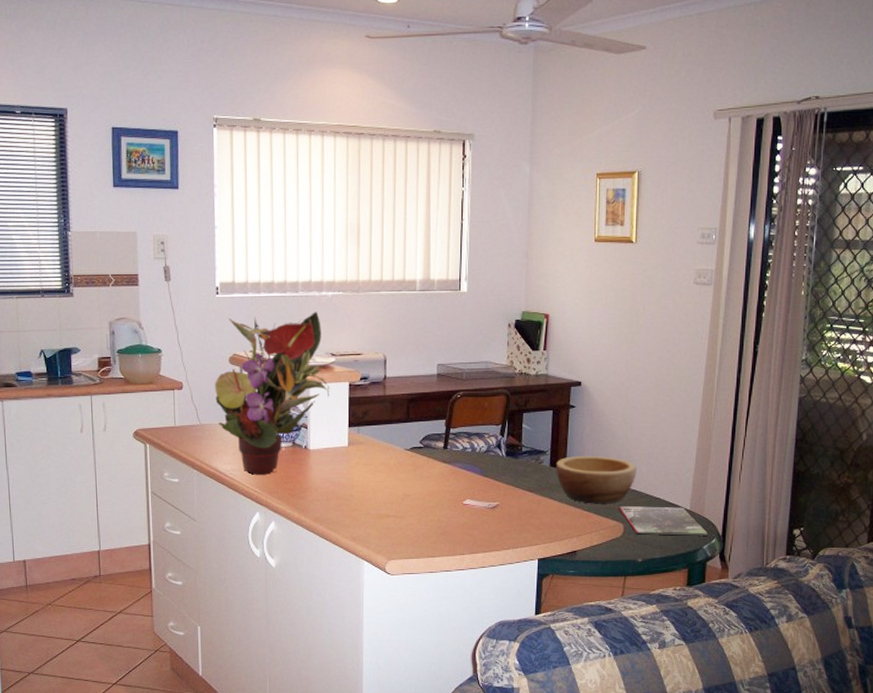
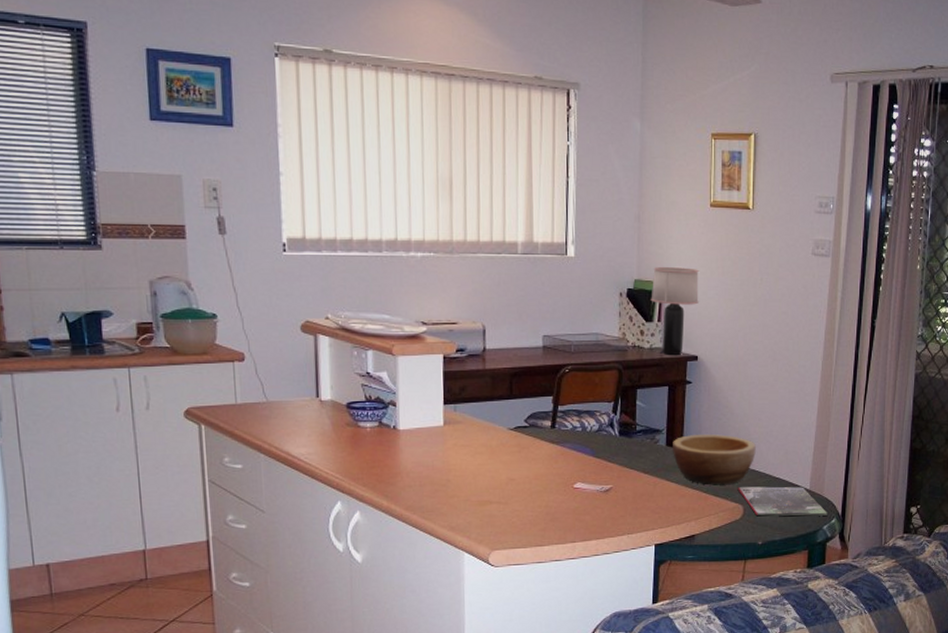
bouquet: present [215,311,330,475] -> none [284,274,422,459]
table lamp: none [537,299,583,381] -> present [651,267,699,355]

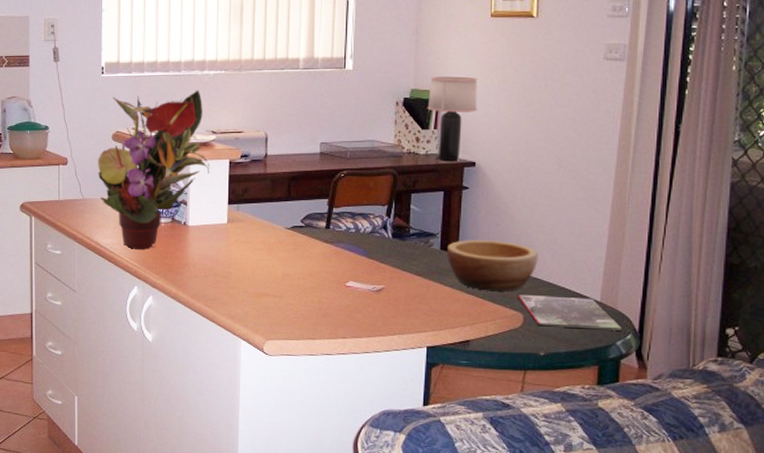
bouquet: none [284,274,422,459] -> present [98,90,210,250]

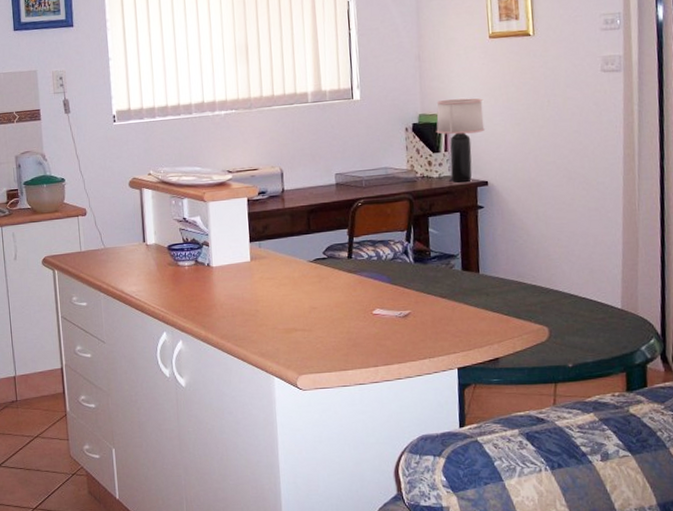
bouquet: present [98,90,210,250] -> none [117,131,229,295]
bowl: present [447,239,538,292] -> none [468,256,558,307]
magazine: present [517,295,621,331] -> none [540,306,645,338]

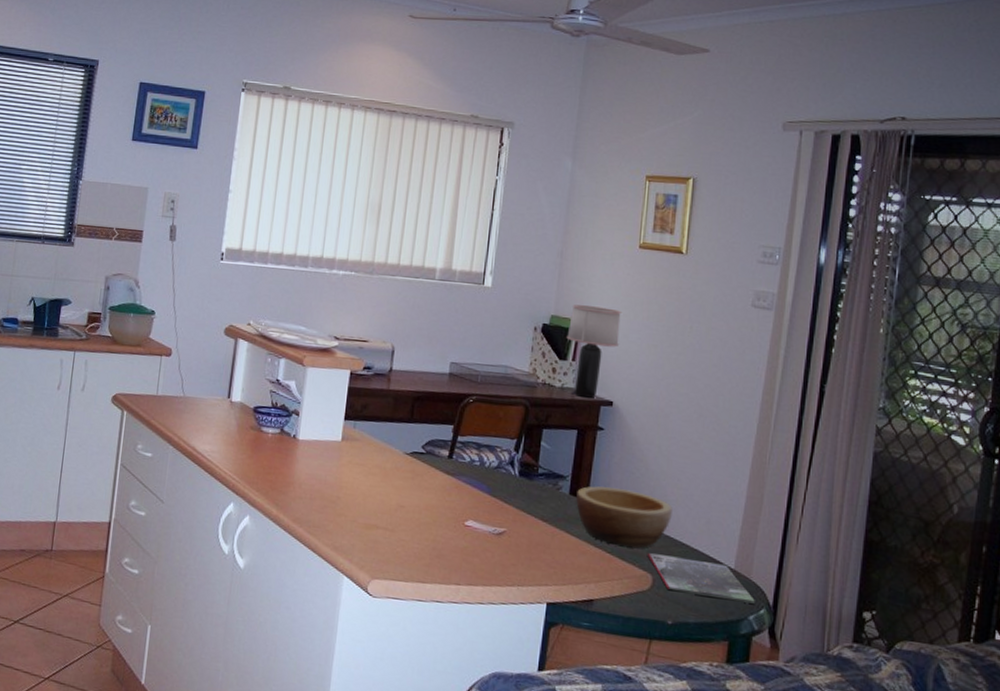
bowl: none [468,256,558,307] -> present [576,486,672,548]
magazine: none [540,306,645,338] -> present [647,553,755,604]

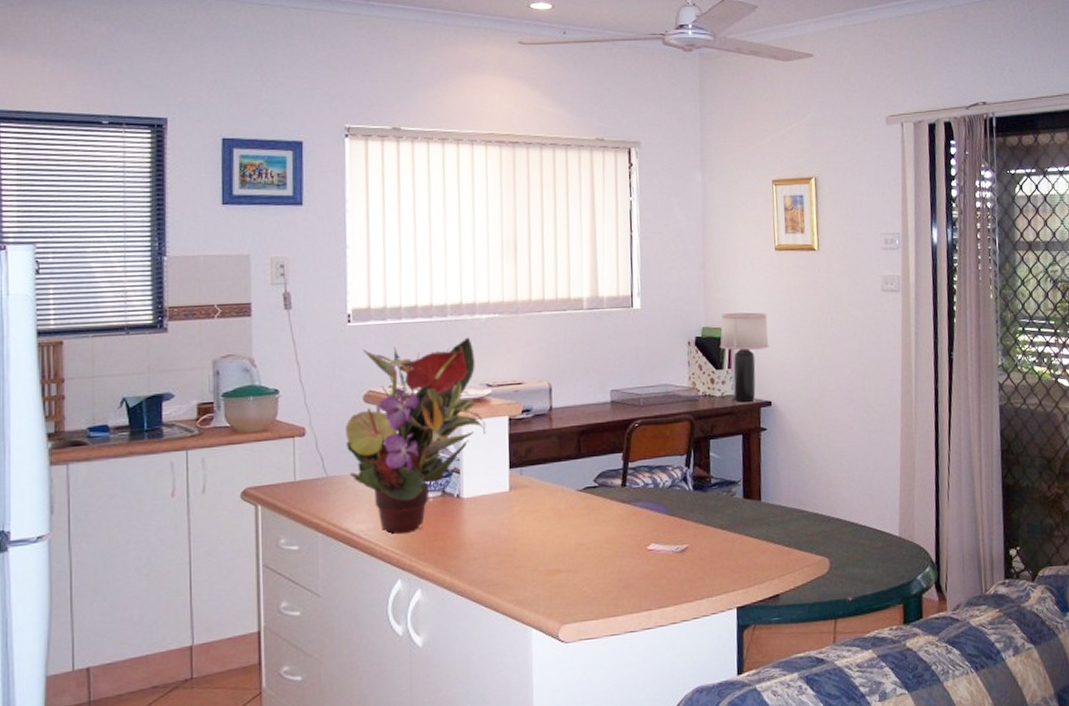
bouquet: none [204,287,329,462] -> present [346,337,486,534]
bowl: present [576,486,672,548] -> none [750,482,839,538]
magazine: present [647,553,755,604] -> none [821,534,920,570]

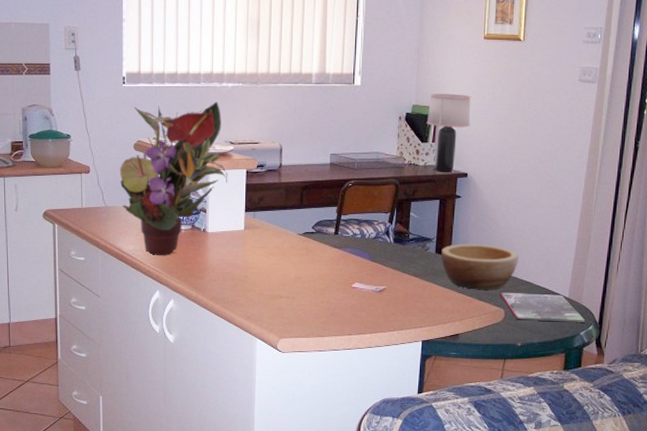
bowl: none [750,482,839,538] -> present [441,243,519,290]
magazine: none [821,534,920,570] -> present [499,293,585,322]

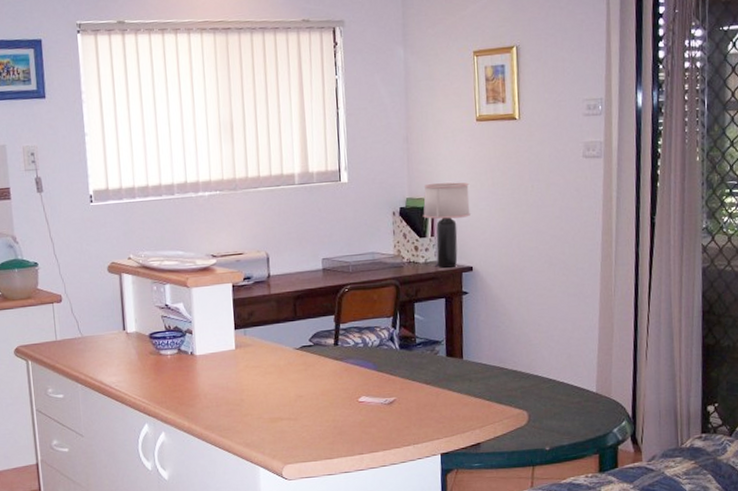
bouquet: present [120,102,228,255] -> none [94,213,213,385]
bowl: present [441,243,519,290] -> none [452,342,538,392]
magazine: present [499,293,585,322] -> none [520,390,617,422]

